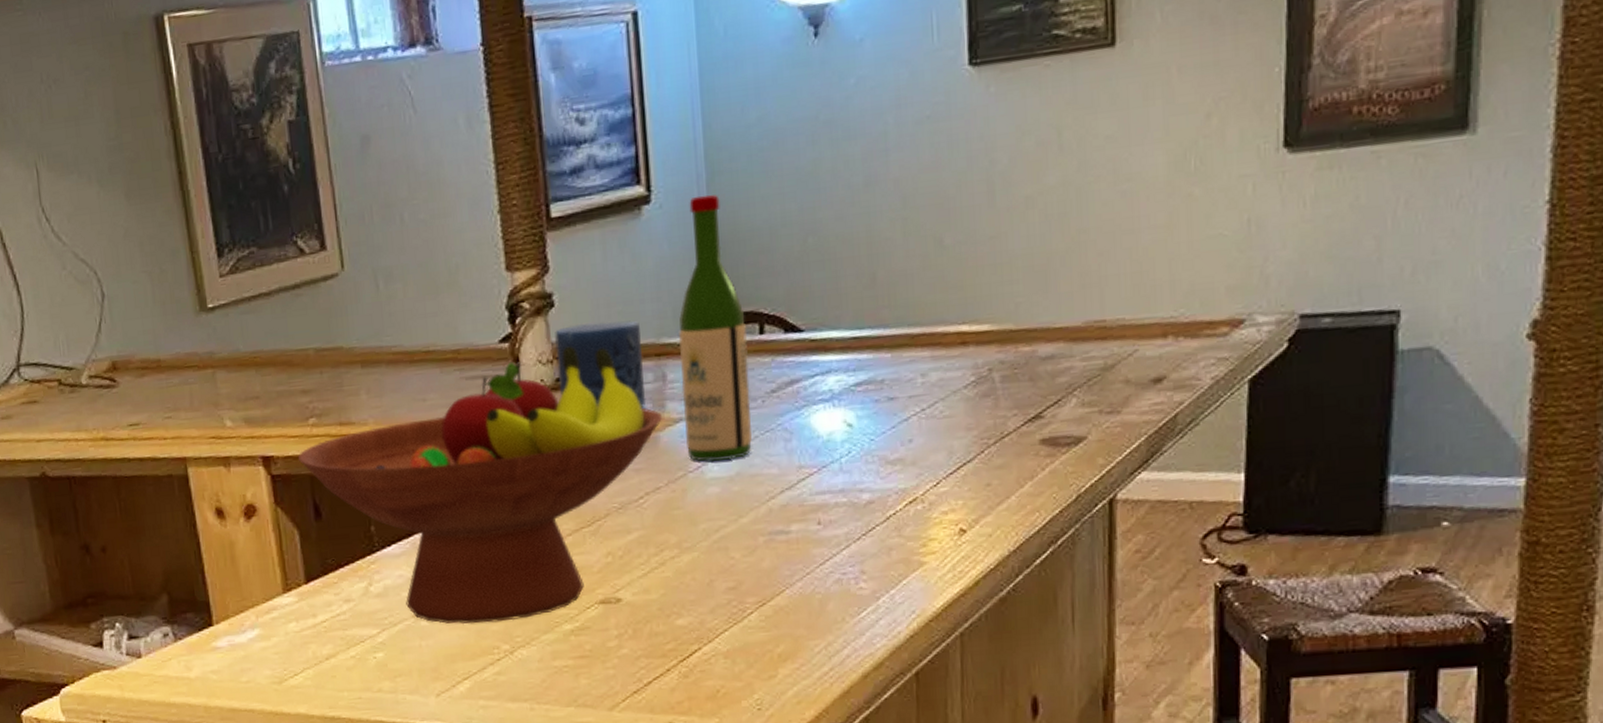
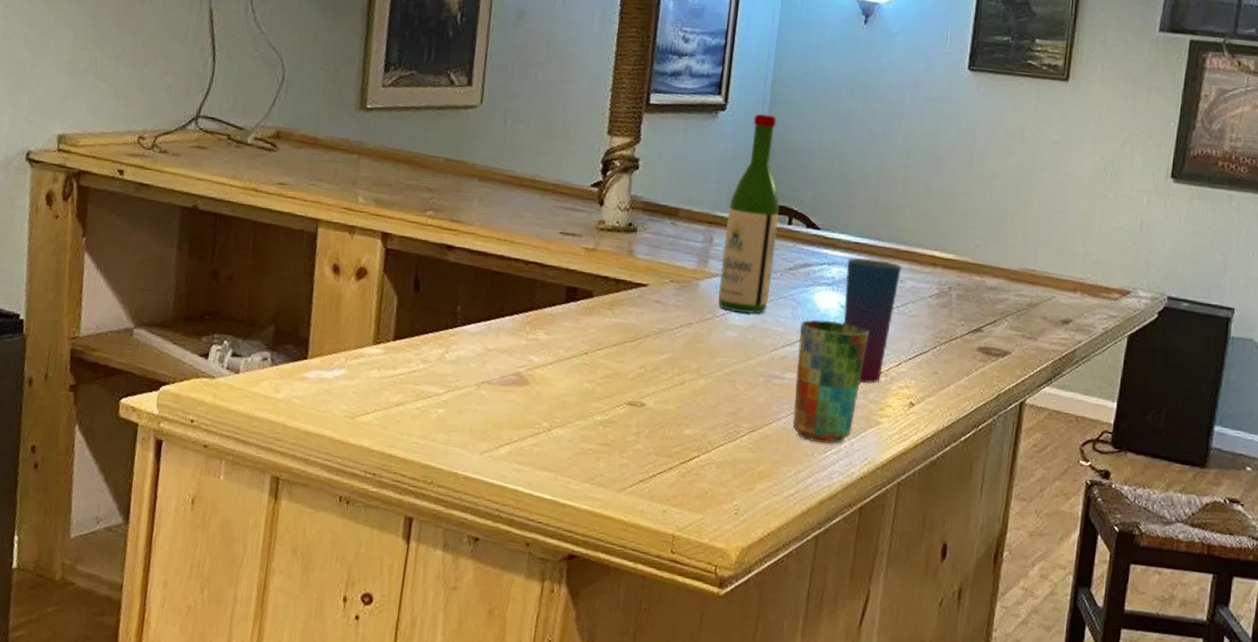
fruit bowl: present [297,346,662,625] -> none [411,201,704,405]
candle: present [555,320,645,408] -> none [629,186,700,260]
cup: none [798,445,891,604] -> present [792,320,869,445]
cup: none [846,352,921,517] -> present [843,257,902,383]

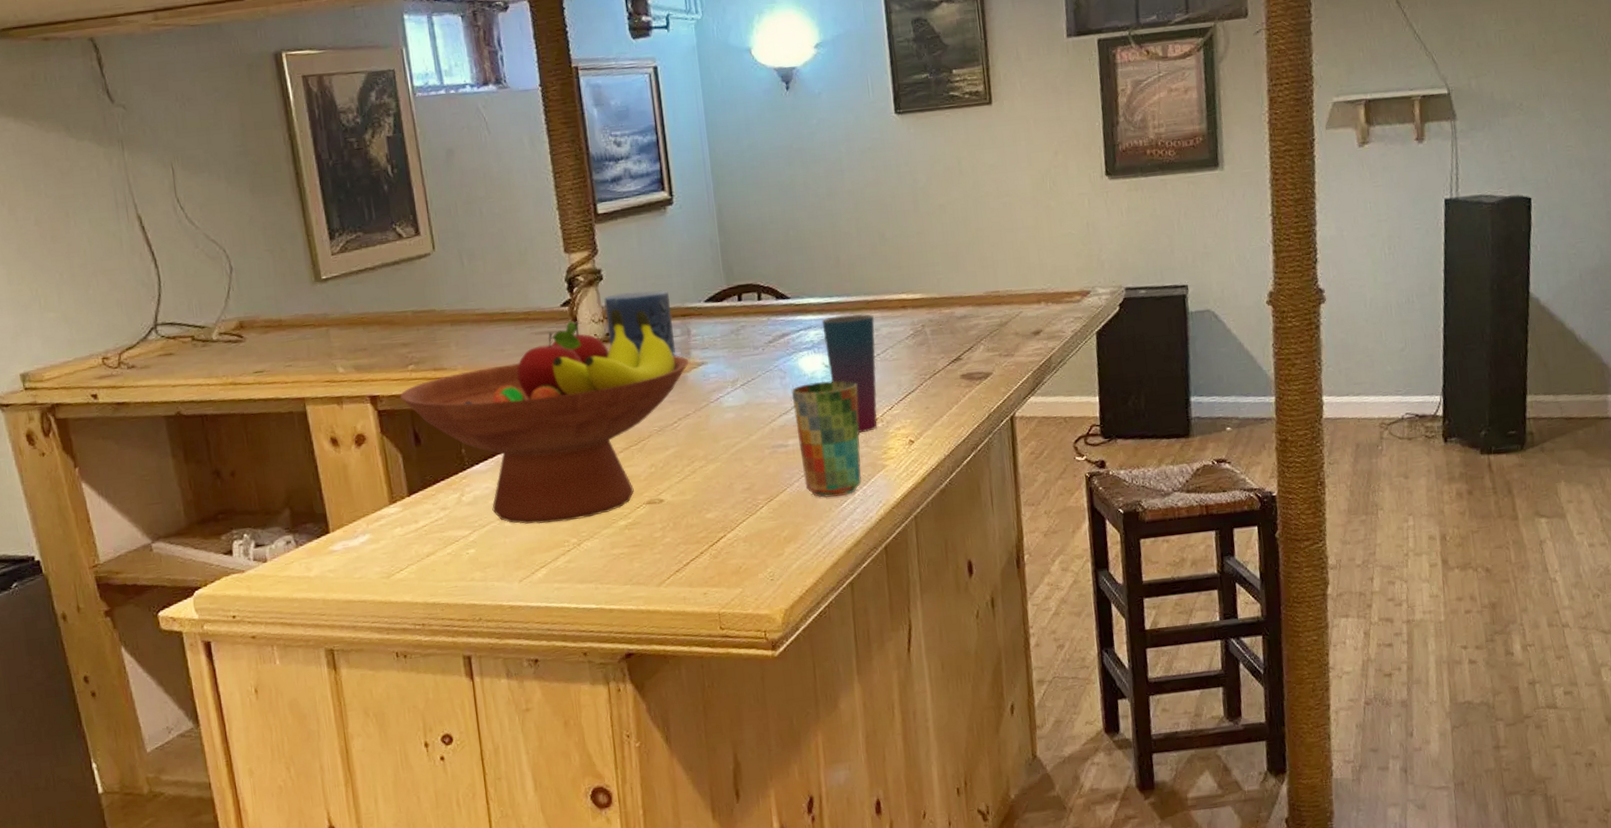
fruit bowl: none [411,201,704,405] -> present [399,309,689,524]
candle: none [629,186,700,260] -> present [604,290,675,355]
wine bottle: present [718,113,780,314] -> none [698,199,757,395]

